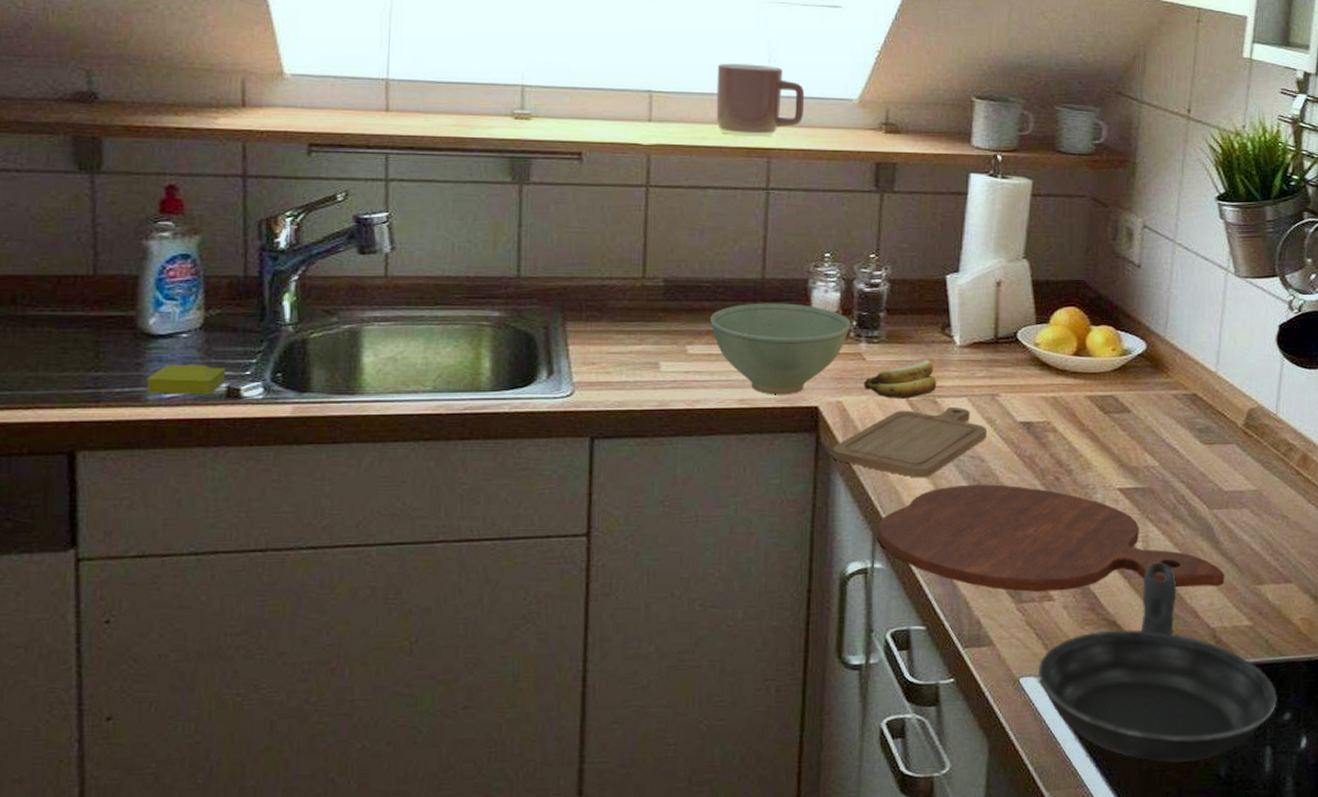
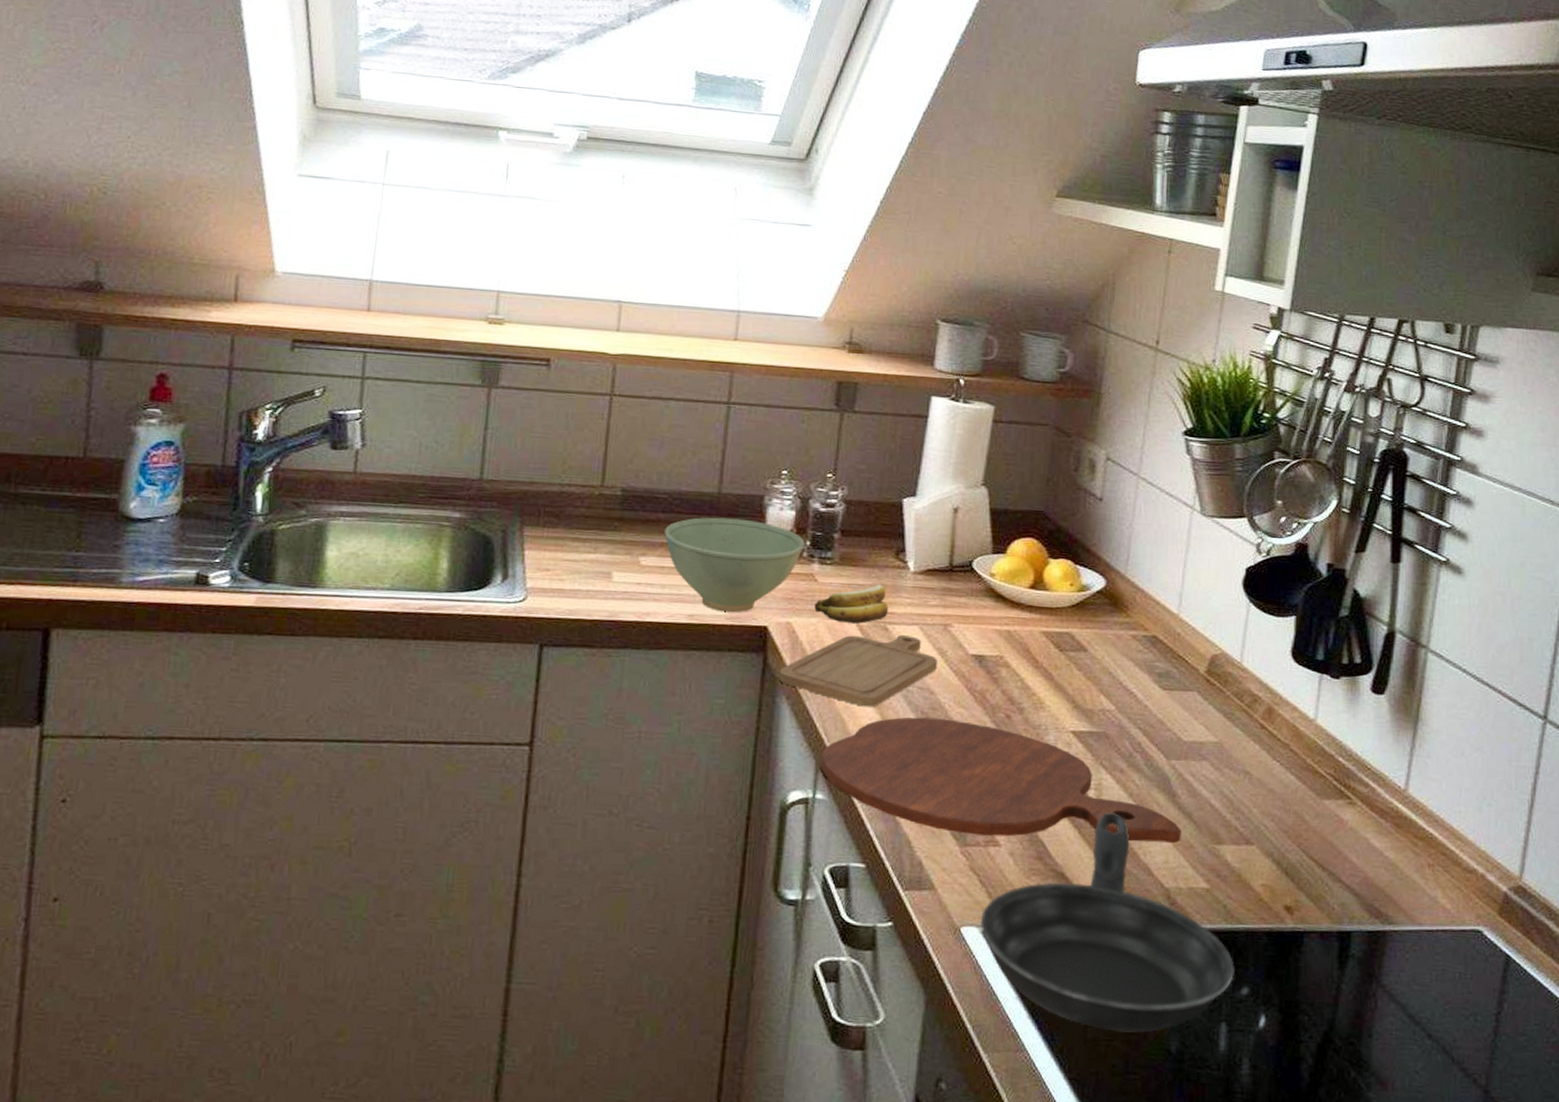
sponge: present [129,364,226,395] -> none [105,548,197,580]
mug: present [716,63,805,138] -> none [682,276,771,352]

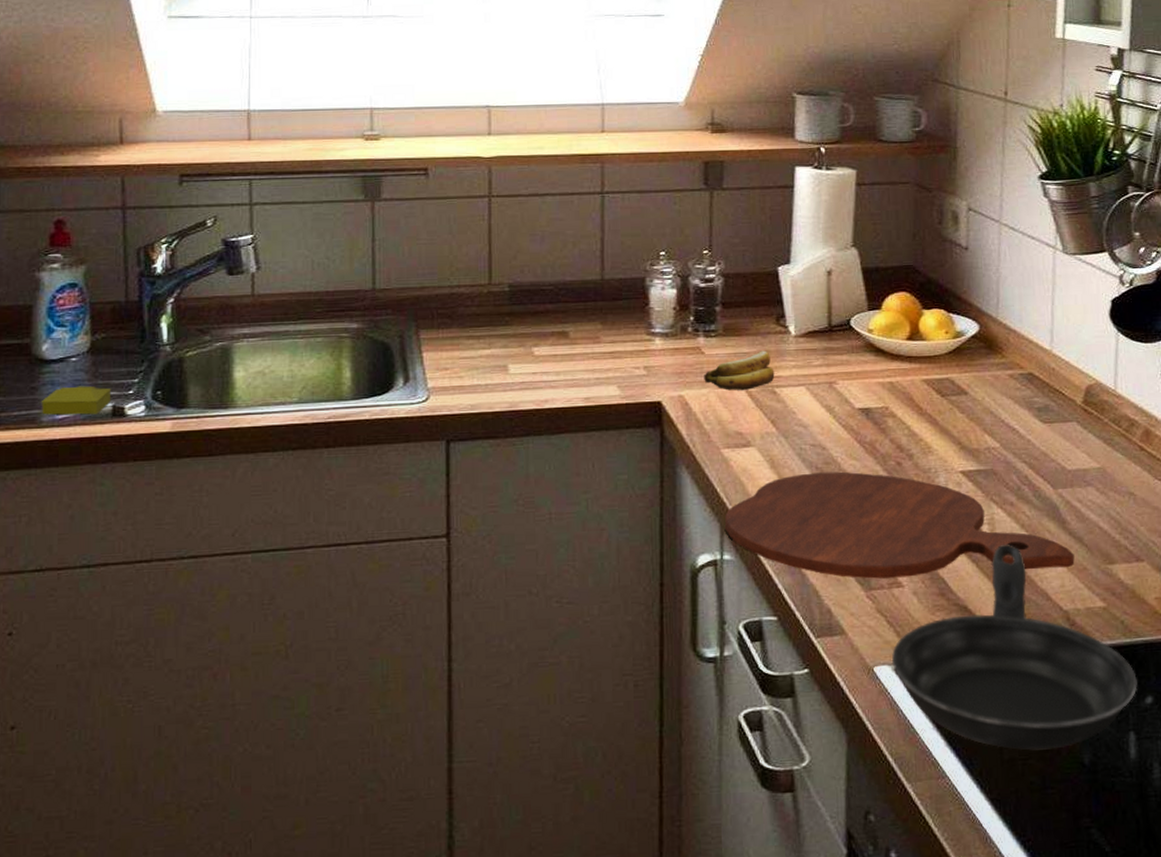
sponge: none [105,548,197,580] -> present [26,386,112,417]
bowl: present [665,517,805,613] -> none [554,302,689,392]
chopping board: present [779,634,938,707] -> none [676,396,827,468]

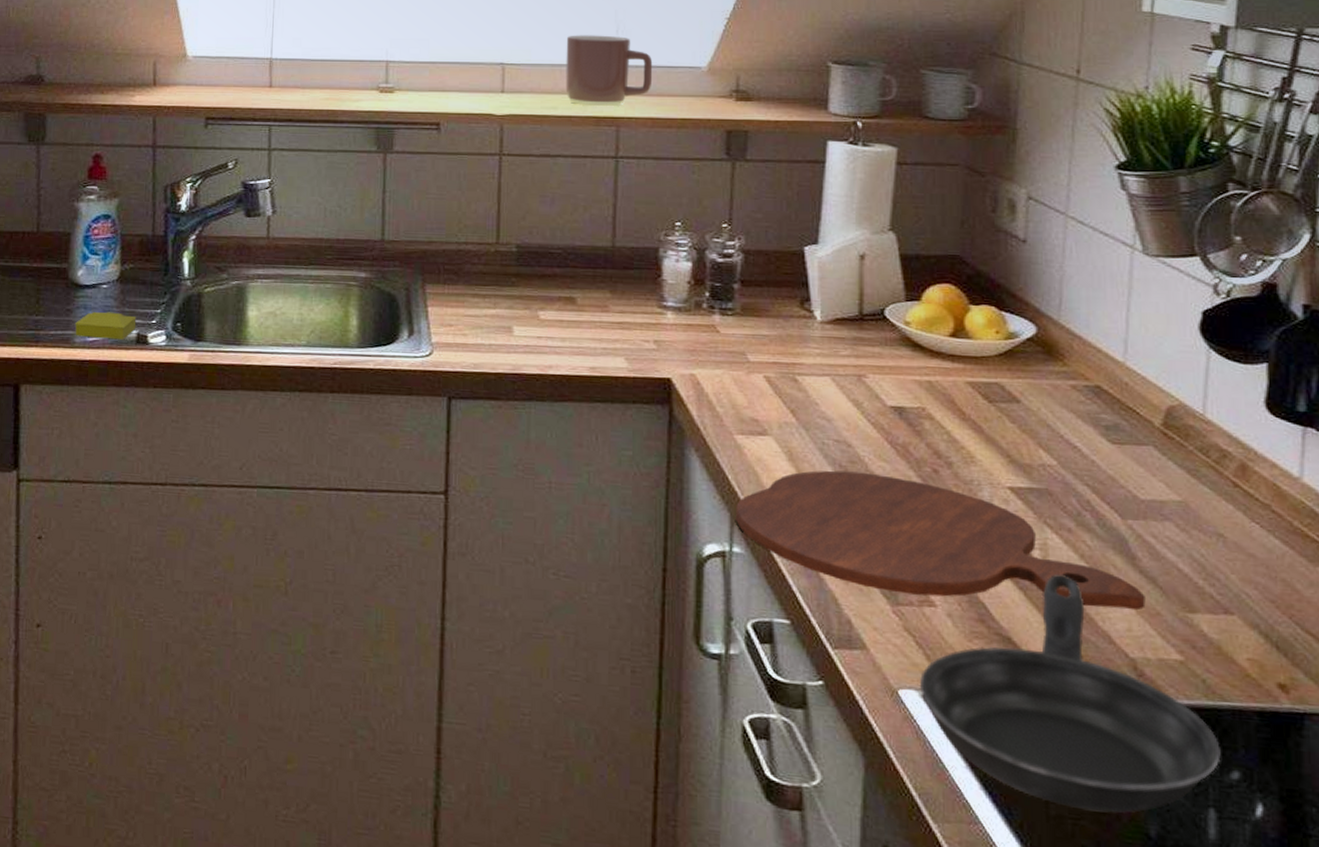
mug: none [550,75,634,145] -> present [565,35,653,107]
banana: present [704,350,775,391] -> none [718,334,797,375]

